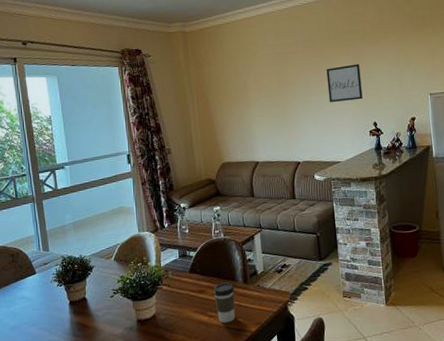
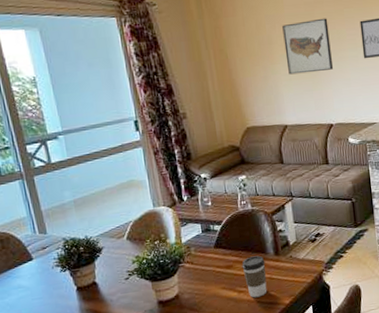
wall art: none [257,66,302,116] -> present [282,18,334,75]

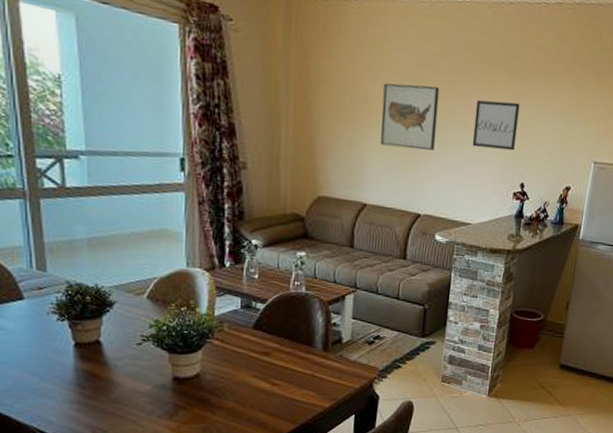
coffee cup: present [242,255,267,298] -> none [281,347,310,394]

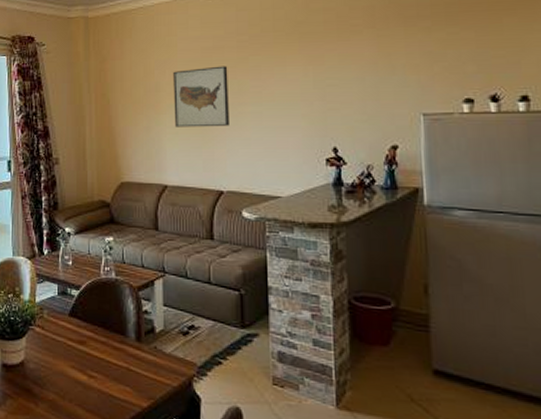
wall art: present [472,99,520,151] -> none [268,66,319,117]

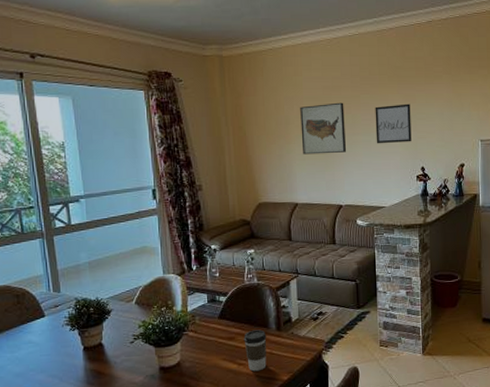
coffee cup: none [96,336,124,390] -> present [243,329,267,372]
wall art: none [268,66,319,117] -> present [375,103,412,144]

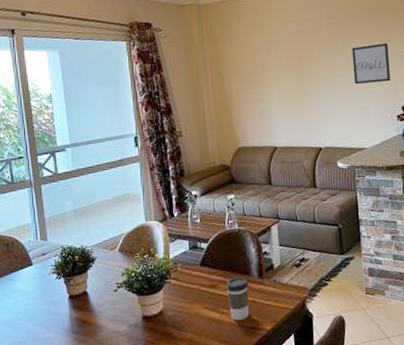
wall art: present [300,102,347,155] -> none [277,44,325,98]

